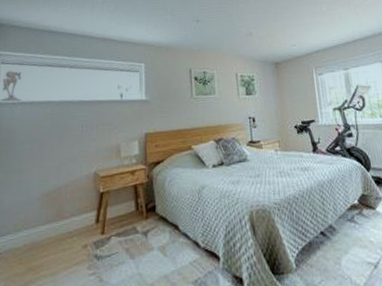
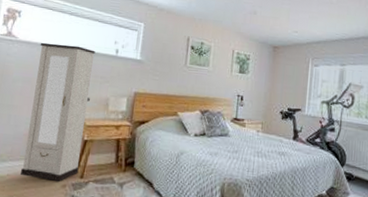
cabinet: none [37,97,101,244] -> present [20,42,95,181]

